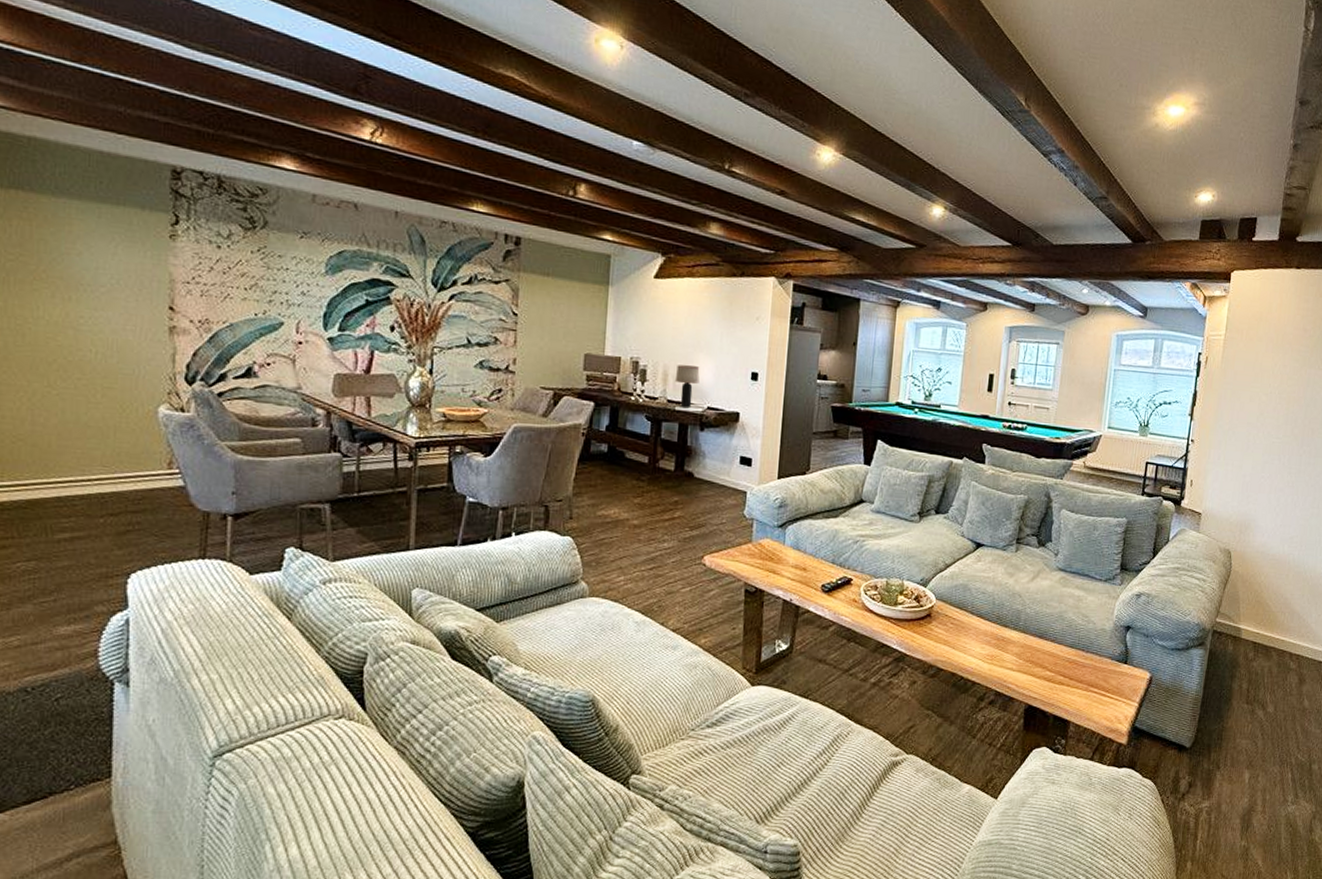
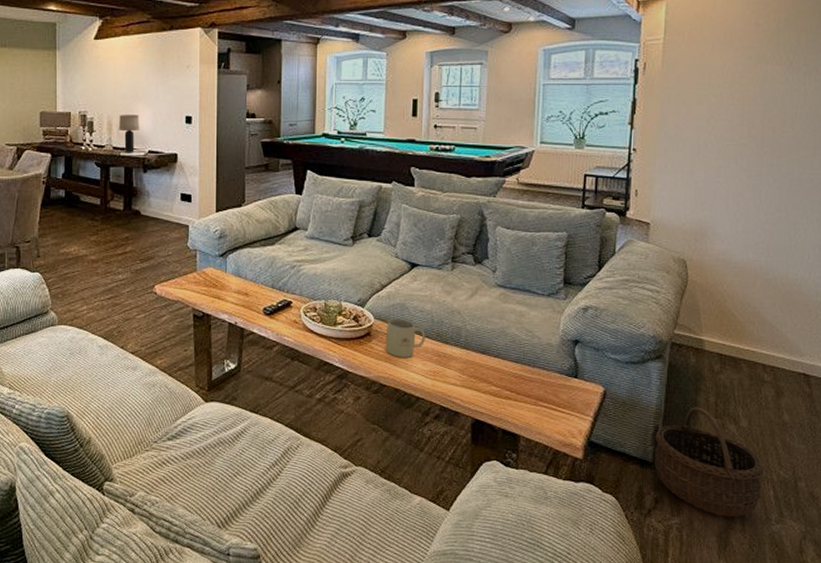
mug: none [945,599,986,642] -> present [385,318,426,359]
wicker basket: none [1191,693,1285,799] -> present [654,407,764,517]

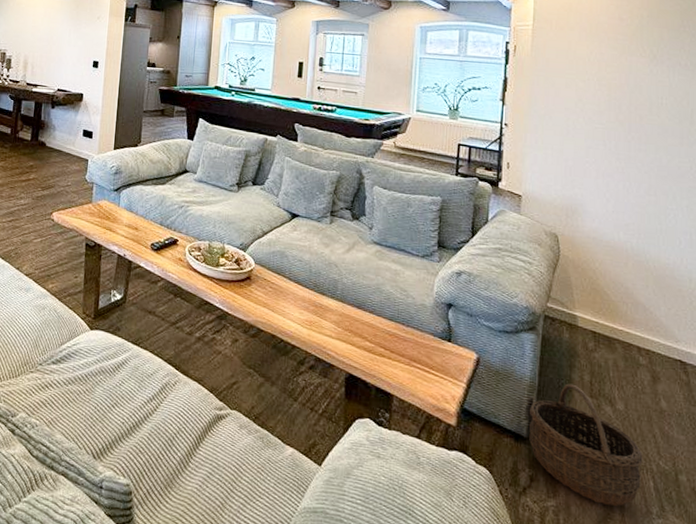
table lamp: present [118,115,140,153] -> none [32,55,53,90]
mug: present [385,318,426,359] -> none [264,265,304,306]

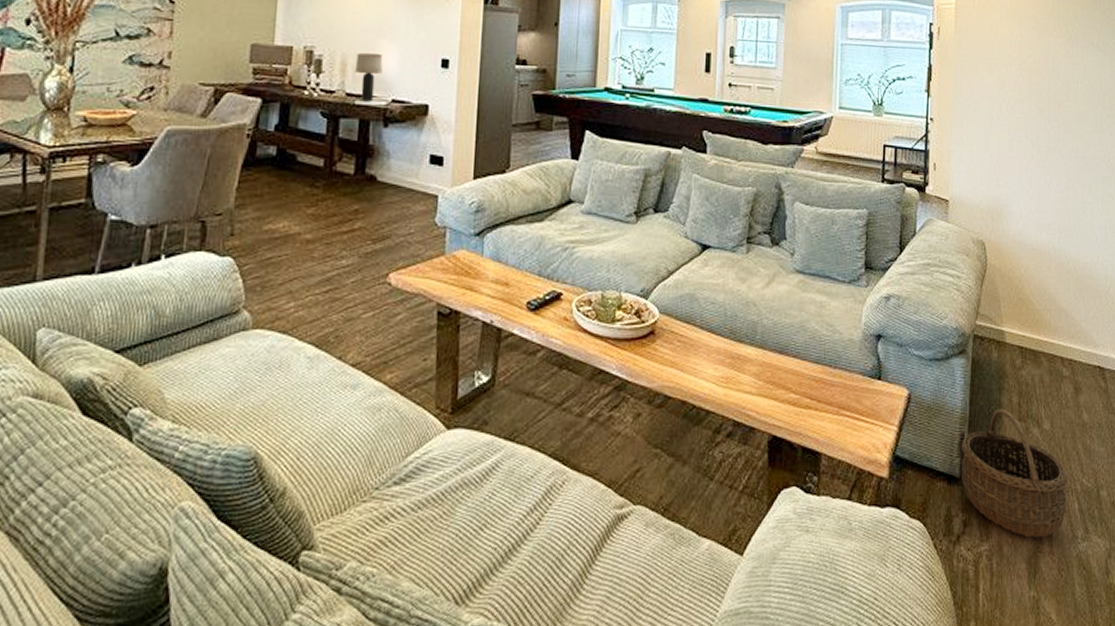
table lamp: none [32,55,53,90] -> present [354,53,383,102]

